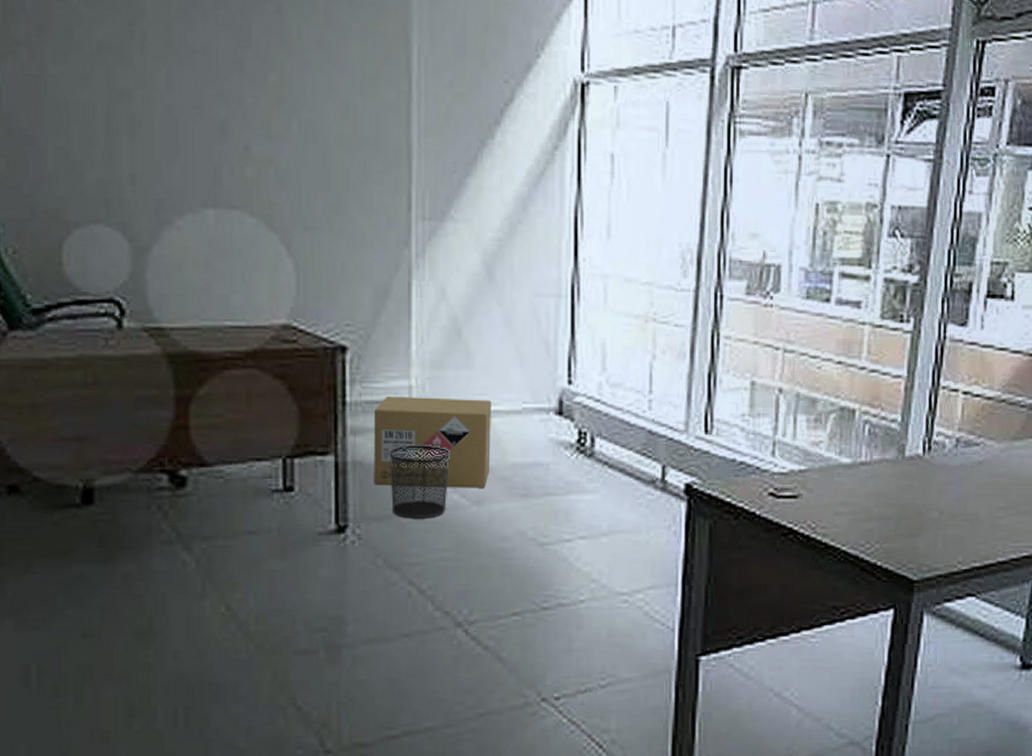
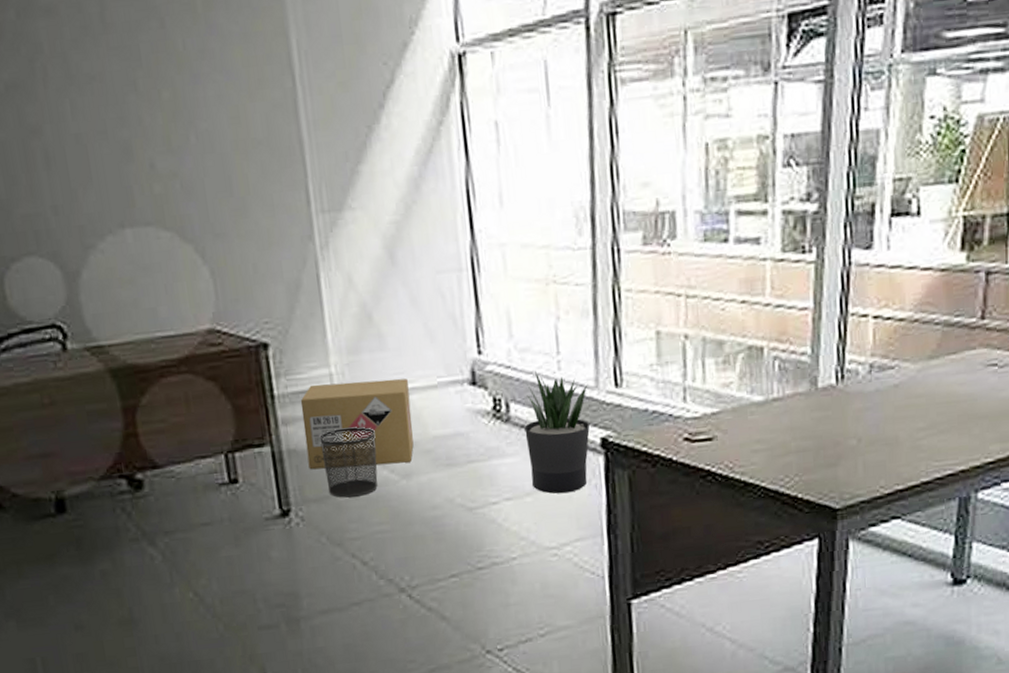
planter: none [608,407,678,538] -> present [524,370,590,494]

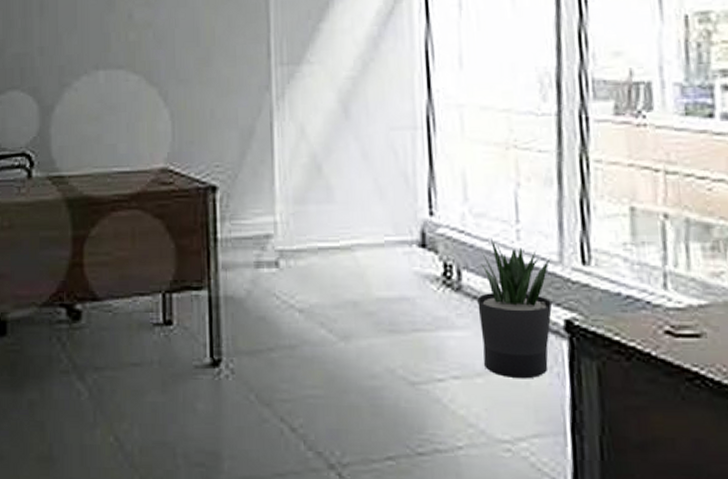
cardboard box: present [300,379,414,470] -> none [242,231,356,323]
waste bin: present [318,426,378,498] -> none [257,279,316,354]

